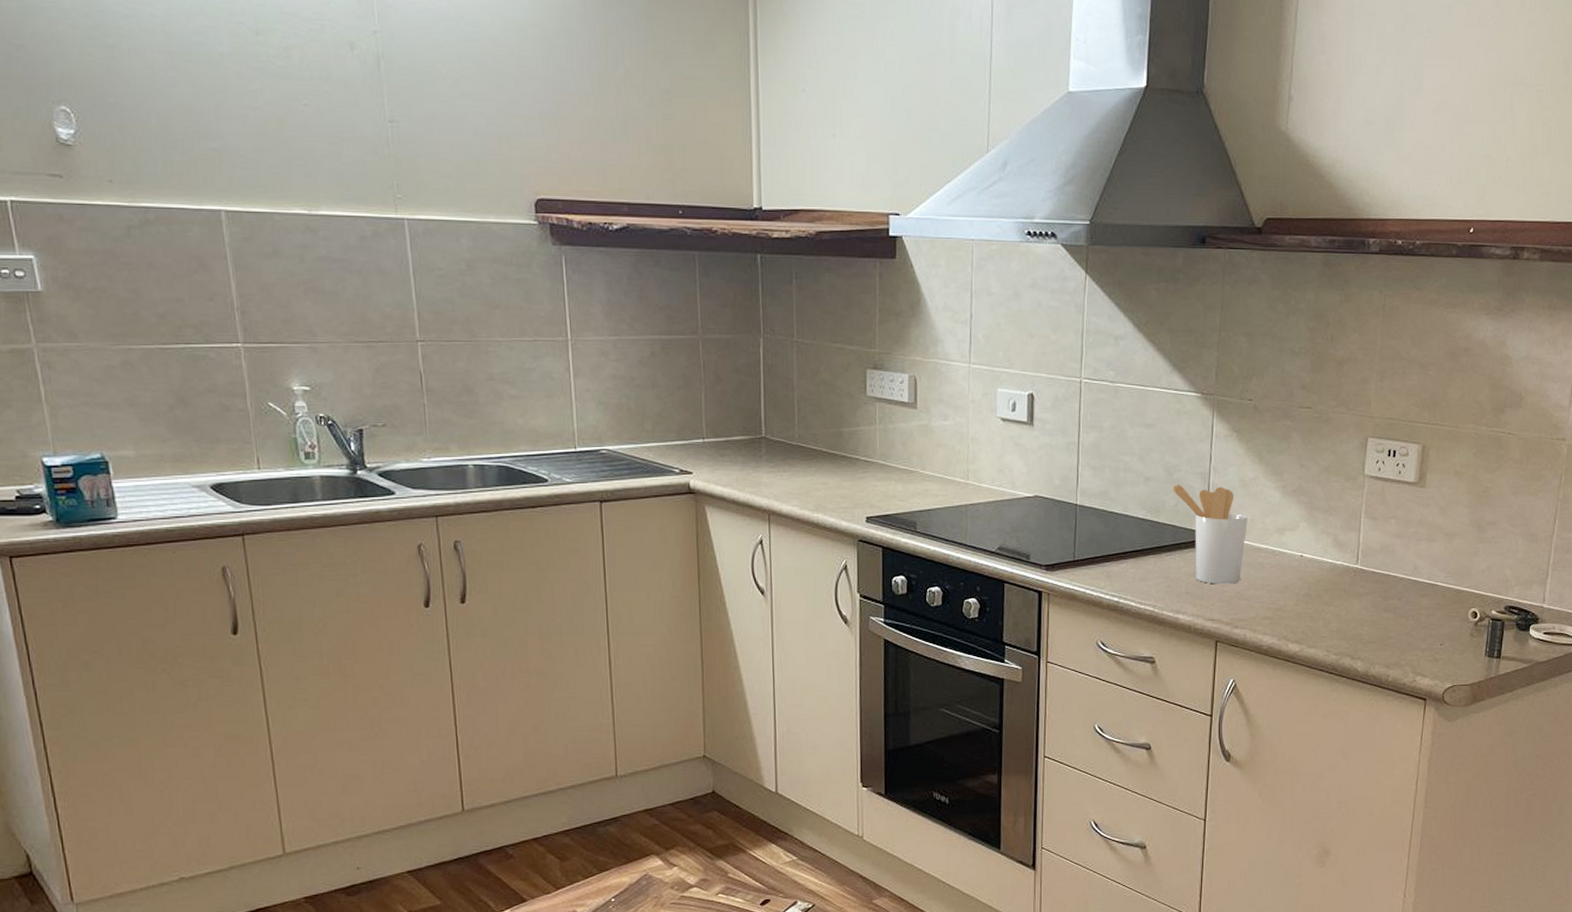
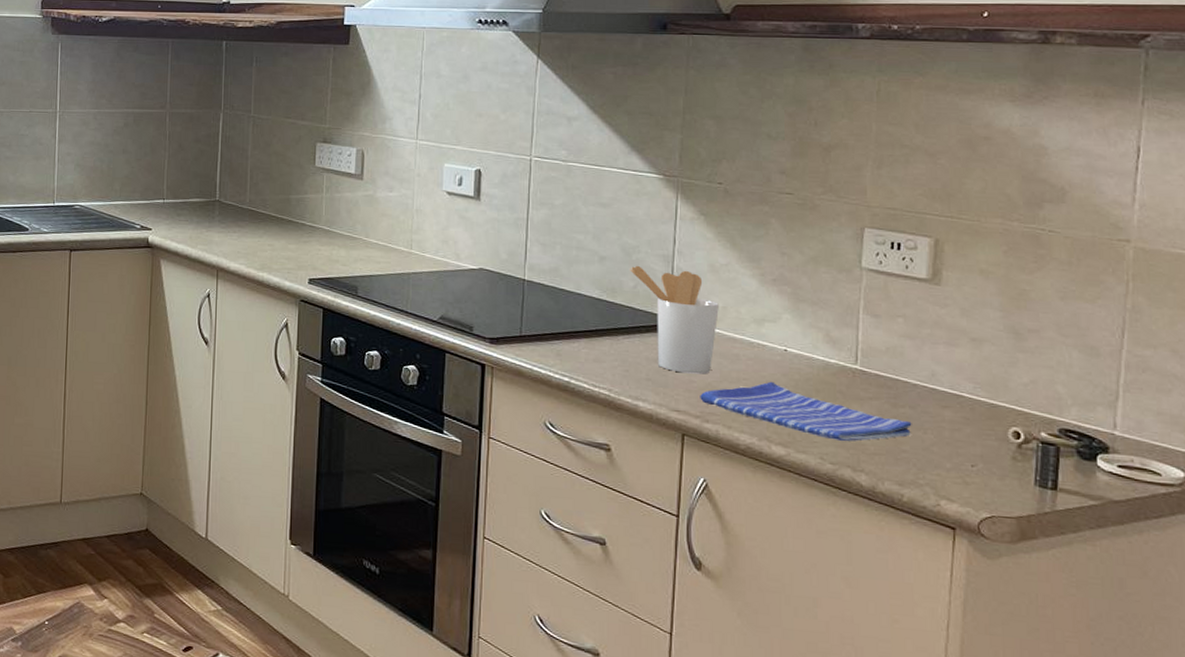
dish towel: none [1231,585,1398,633] -> present [700,381,912,441]

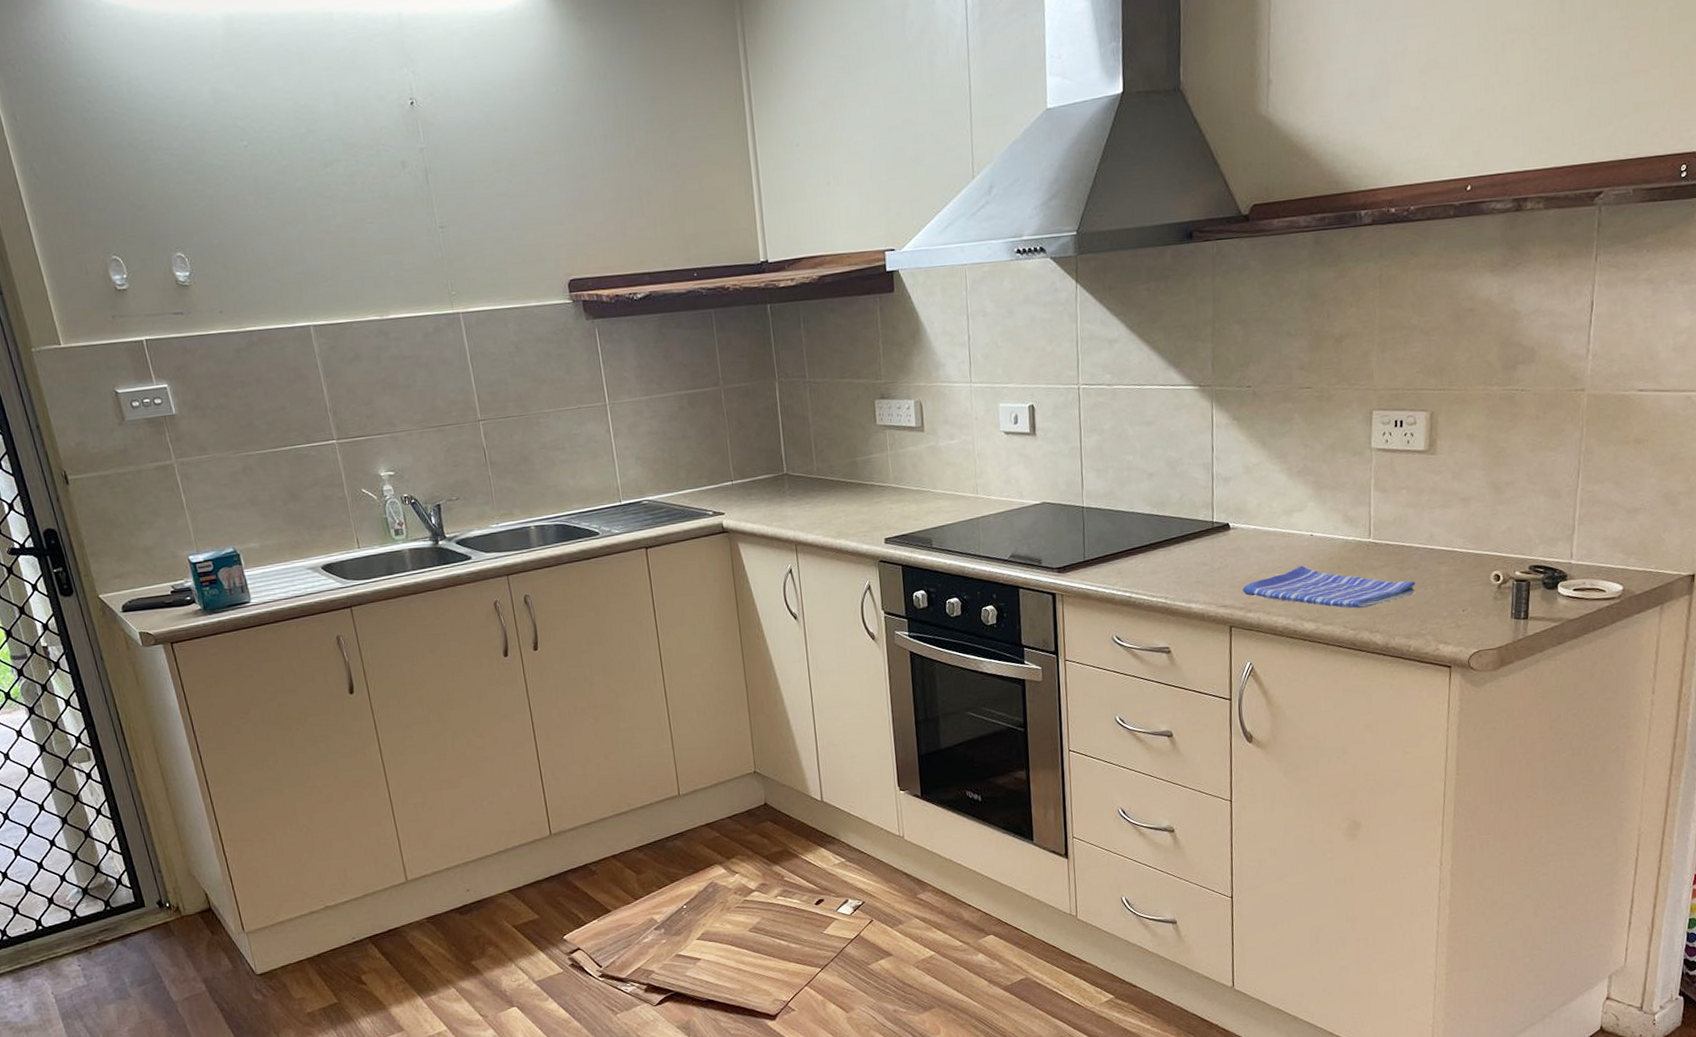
utensil holder: present [630,265,719,374] -> none [1175,474,1254,571]

